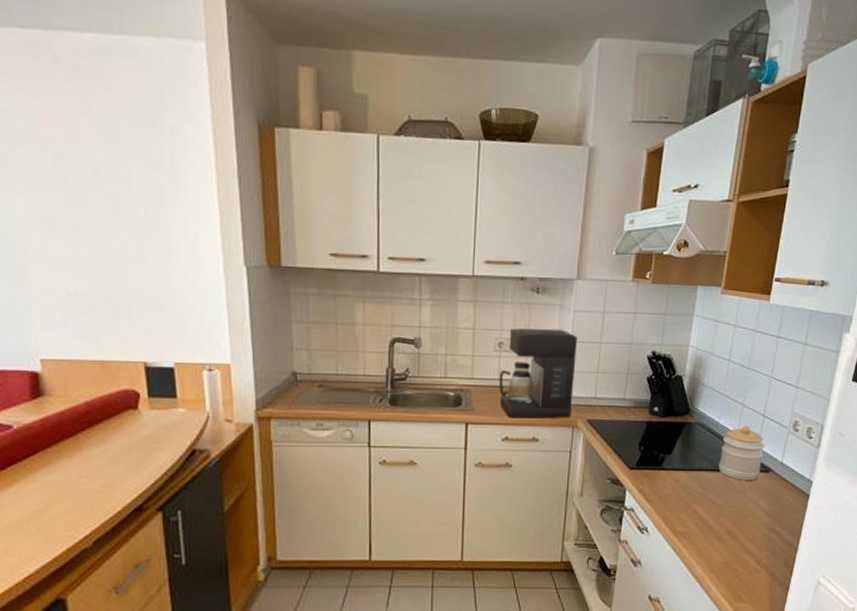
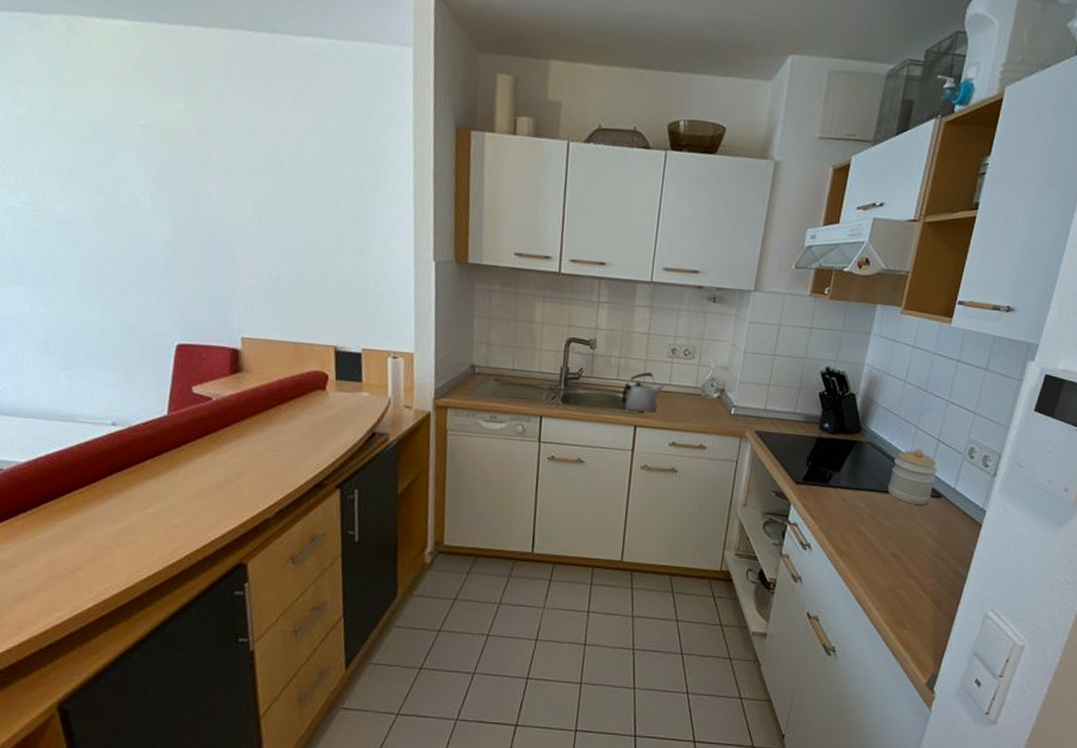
kettle: none [450,367,493,409] -> present [621,371,664,413]
coffee maker: present [498,328,578,419] -> none [669,335,752,428]

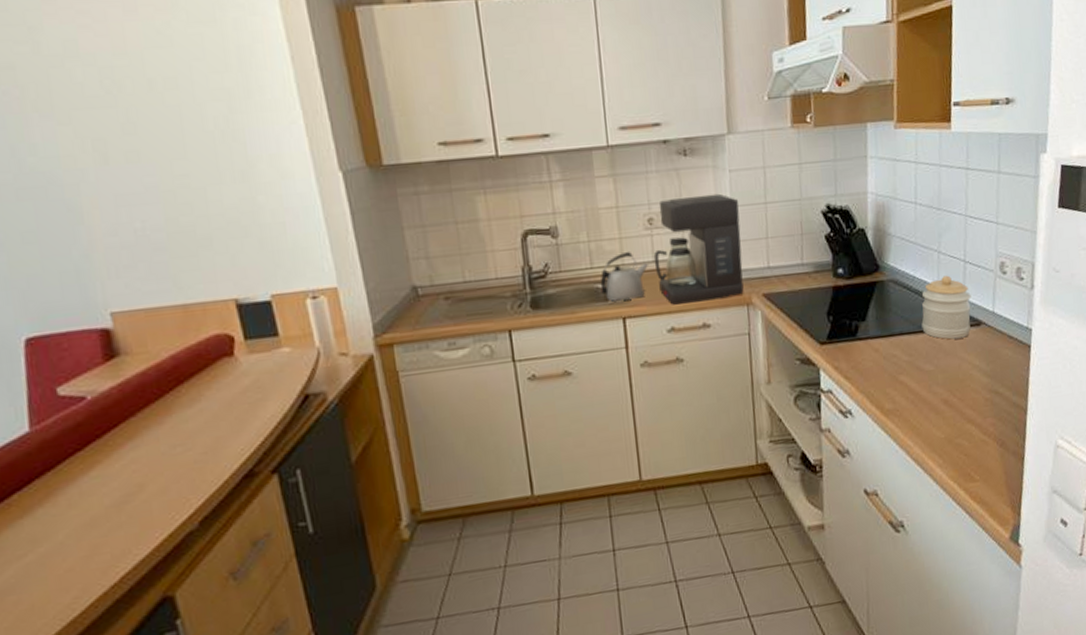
coffee maker: none [669,335,752,428] -> present [653,193,744,305]

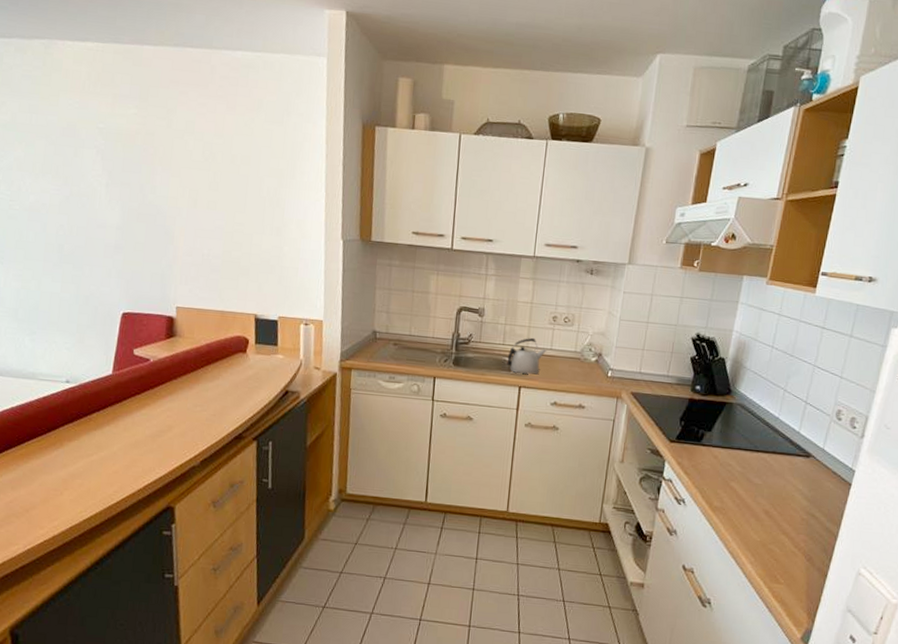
coffee maker: present [653,193,744,305] -> none [551,304,627,389]
jar: present [921,275,971,340] -> none [758,410,806,464]

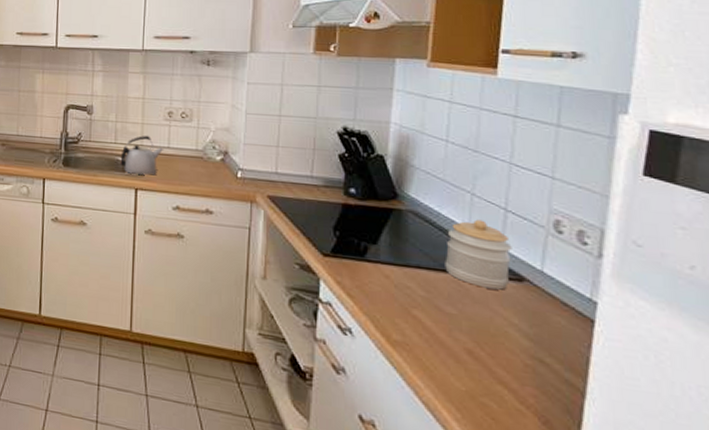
jar: none [758,410,806,464] -> present [445,219,512,290]

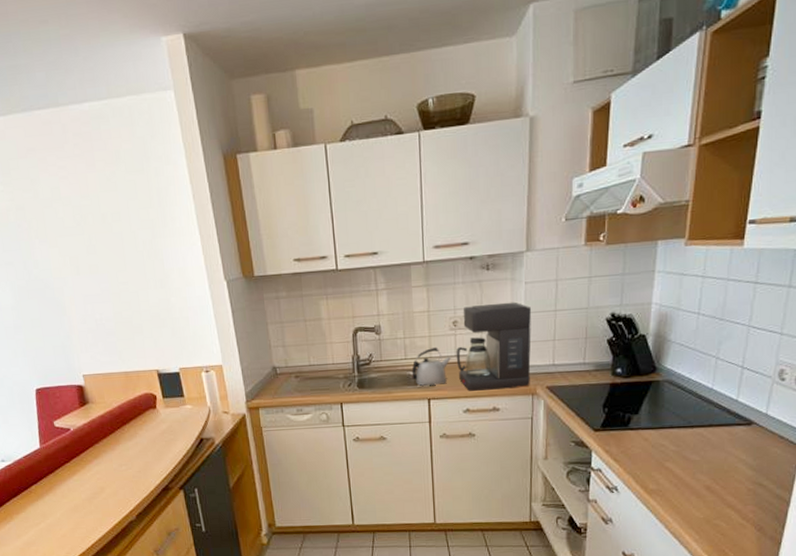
coffee maker: none [168,99,254,192] -> present [456,302,532,391]
jar: present [445,219,512,290] -> none [692,379,745,435]

